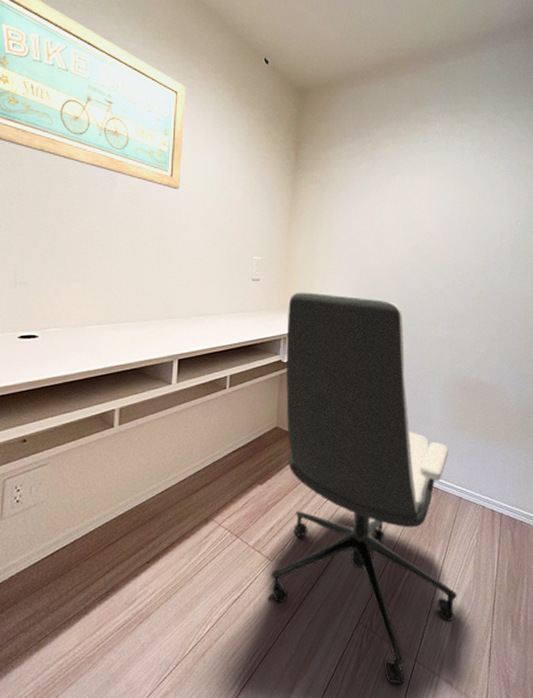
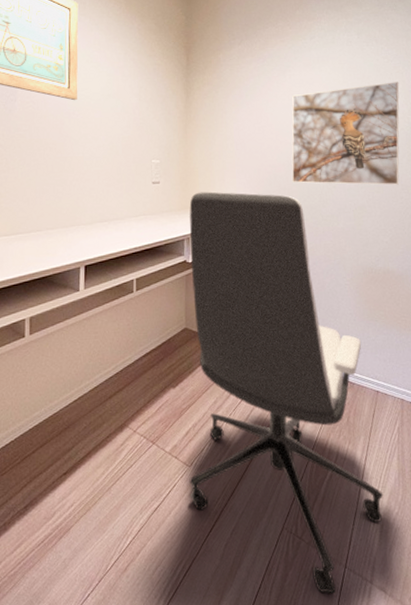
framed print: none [393,192,509,297] -> present [291,82,400,185]

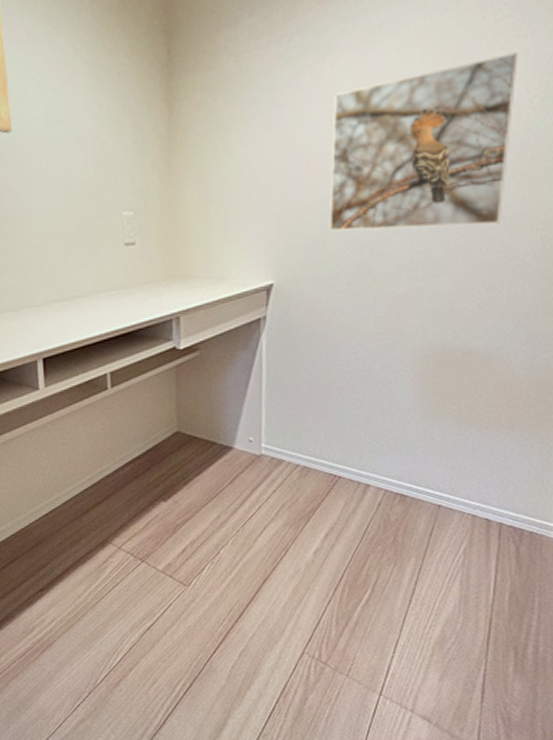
office chair: present [189,191,384,594] -> none [178,250,437,720]

